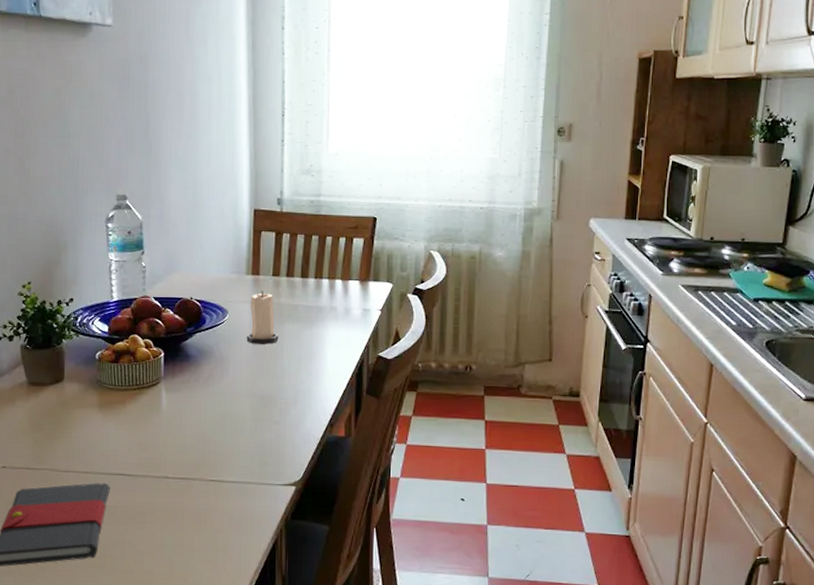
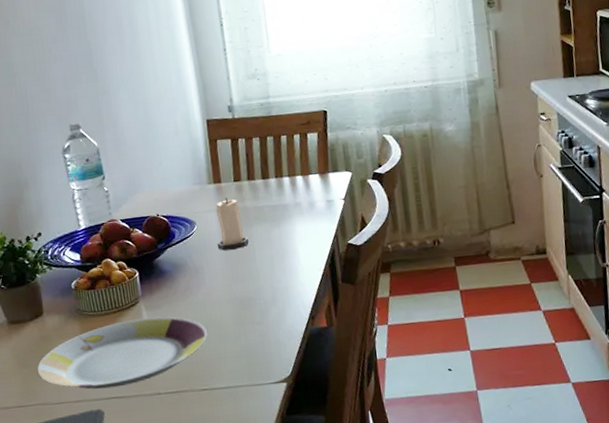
plate: none [50,399,223,465] -> present [37,316,207,390]

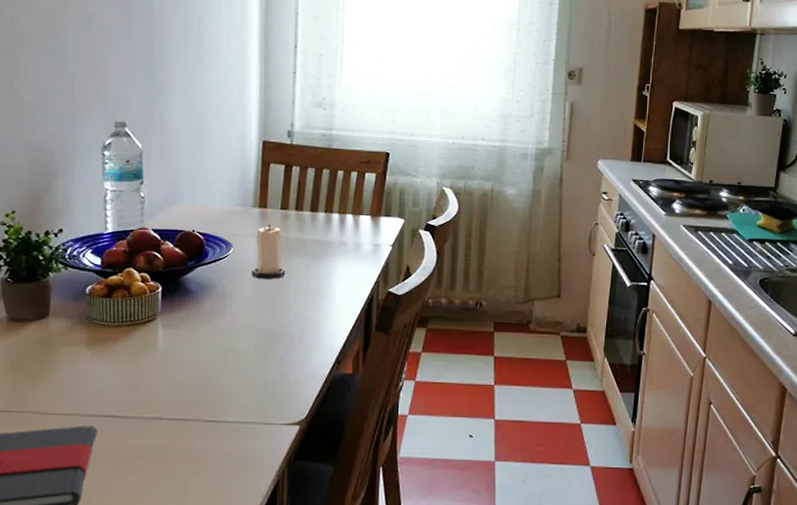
plate: present [37,316,207,390] -> none [30,336,224,406]

